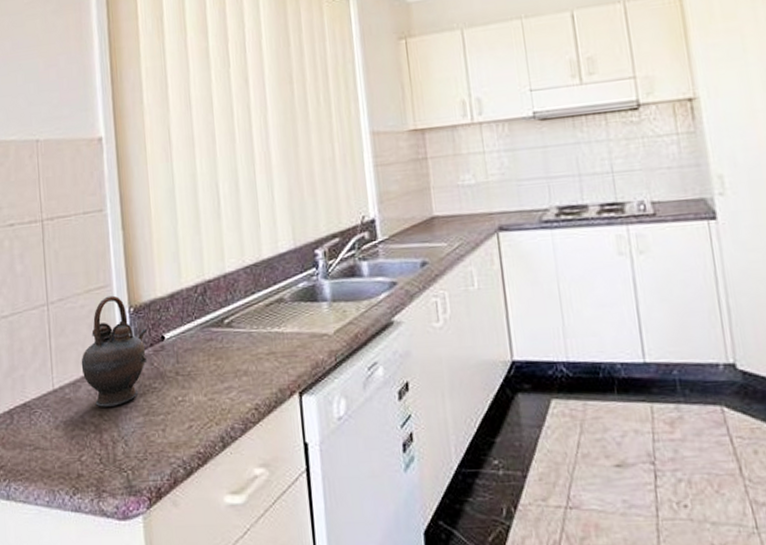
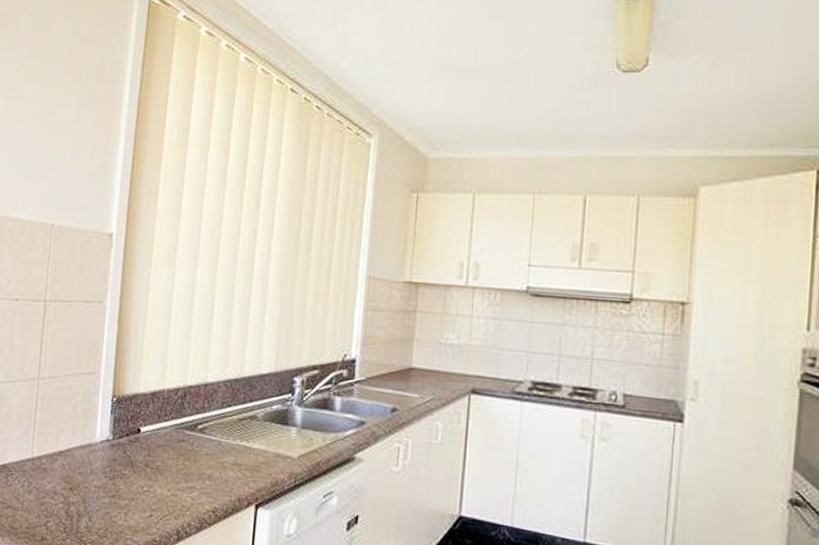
teapot: present [81,295,148,407] -> none [60,382,125,484]

